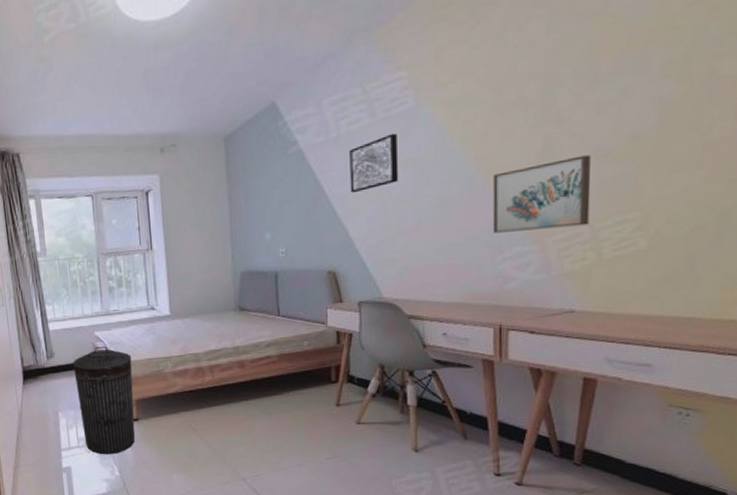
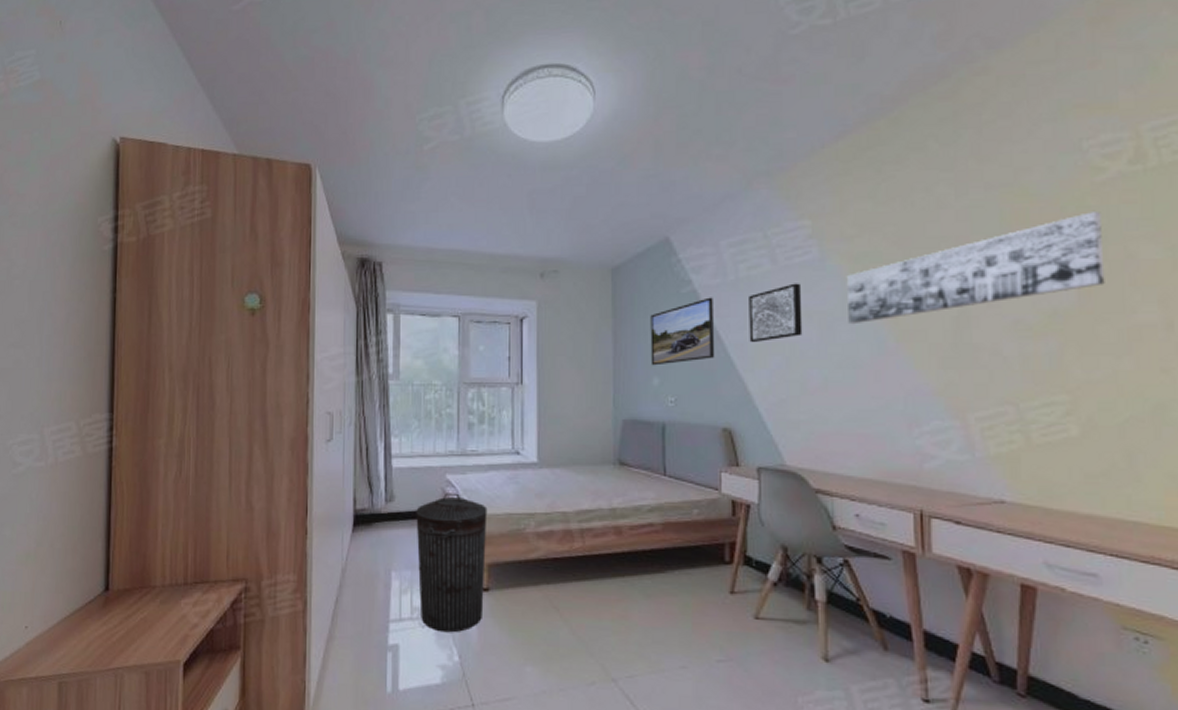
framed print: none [261,155,320,223] -> present [650,297,715,366]
wall art: none [439,30,689,168] -> present [846,210,1105,325]
wall art: present [492,155,591,233] -> none [906,327,1014,404]

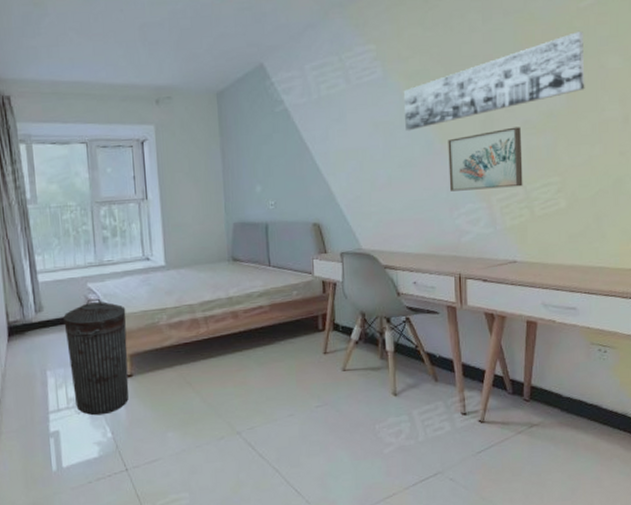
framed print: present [650,297,715,366] -> none [251,114,305,176]
wall art: present [749,283,803,343] -> none [329,99,372,151]
wall art: none [906,327,1014,404] -> present [448,127,523,192]

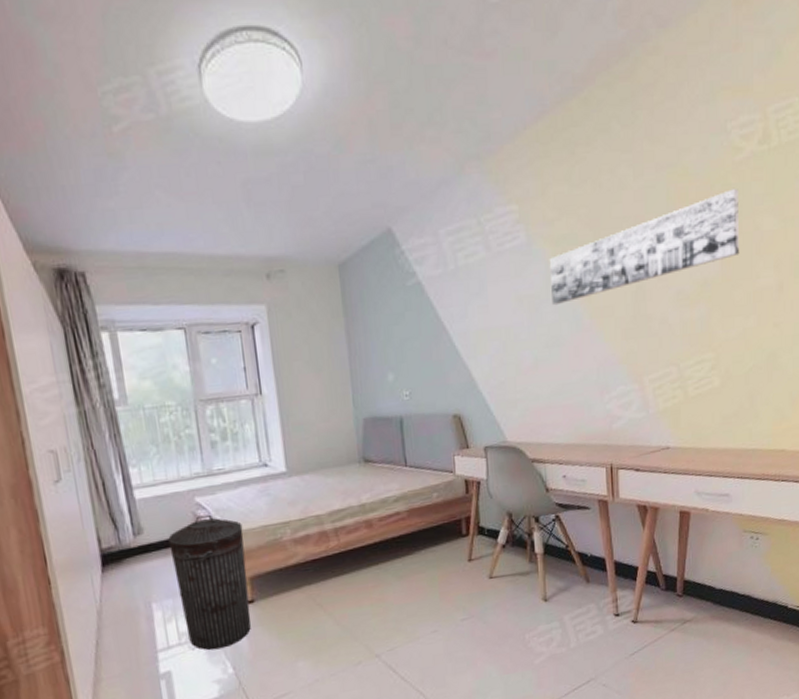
wall art: present [448,127,523,192] -> none [598,298,676,373]

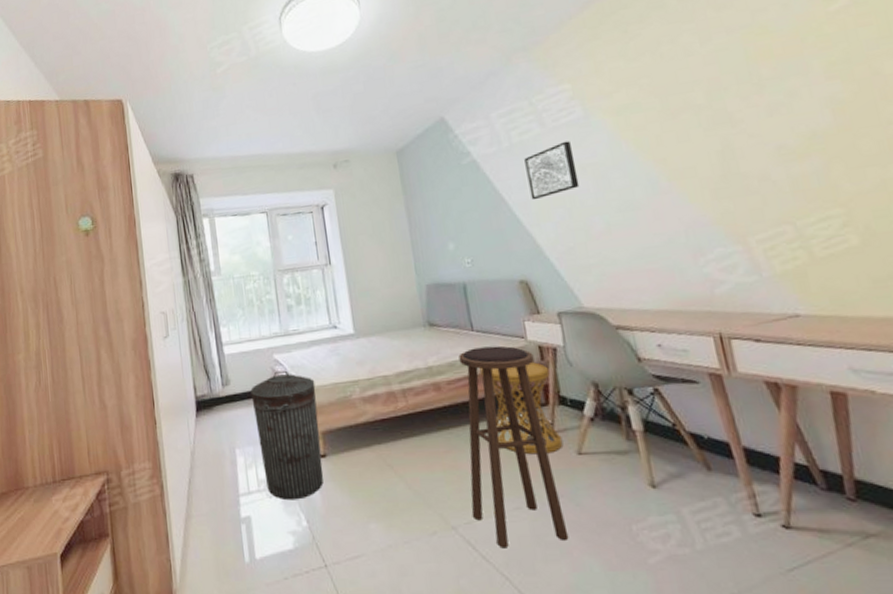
stool: none [391,480,475,668] -> present [458,345,569,549]
side table: none [410,495,478,583] -> present [479,362,563,455]
wall art: none [468,268,516,331] -> present [524,140,580,201]
wall art: present [549,187,740,306] -> none [611,37,857,172]

